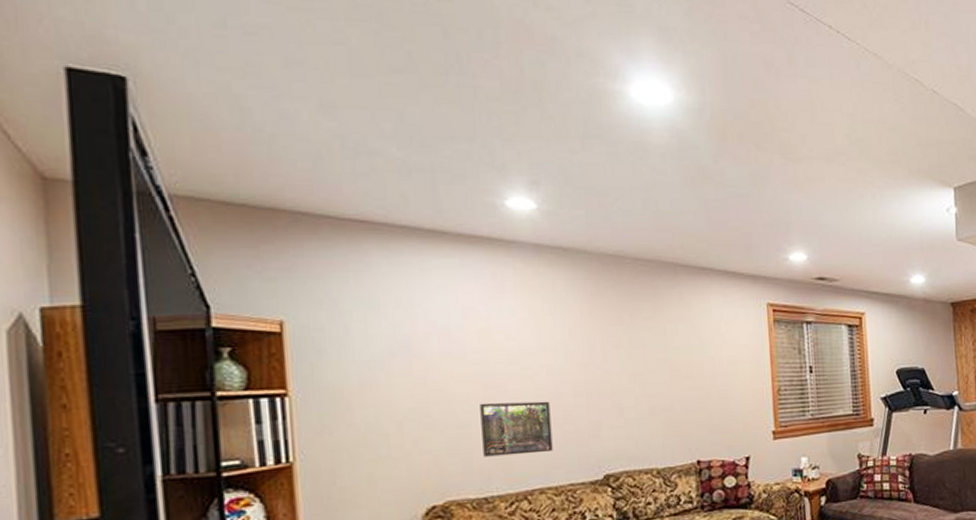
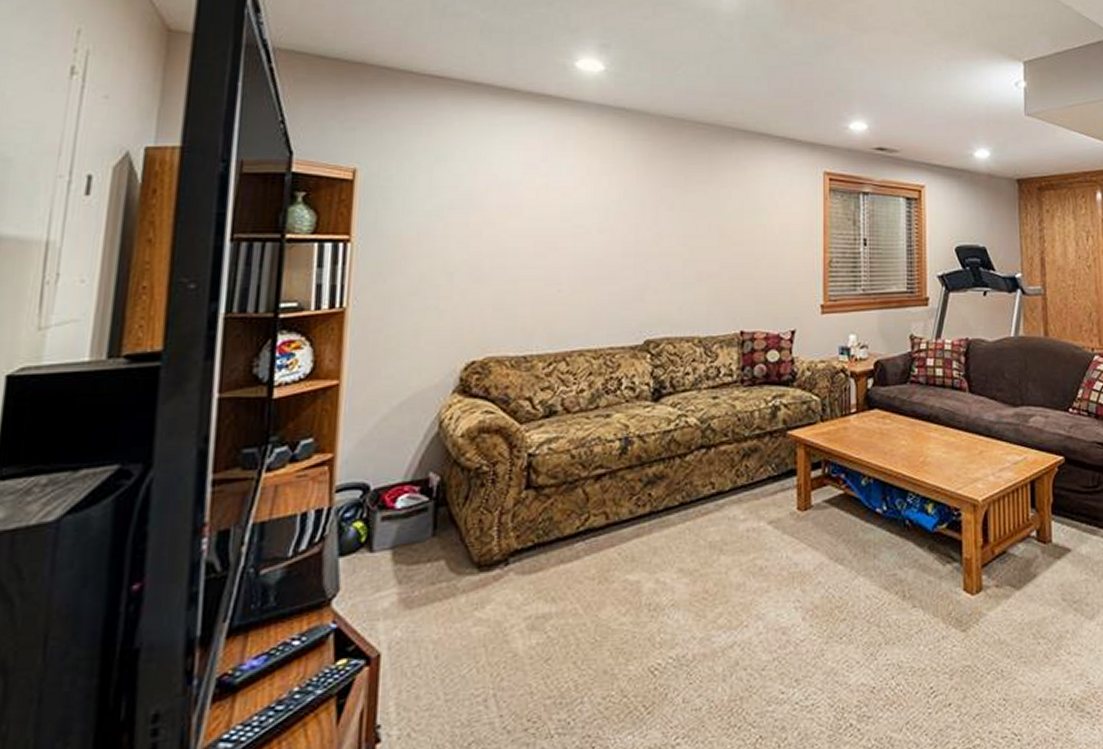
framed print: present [480,401,553,457] -> none [527,259,598,314]

